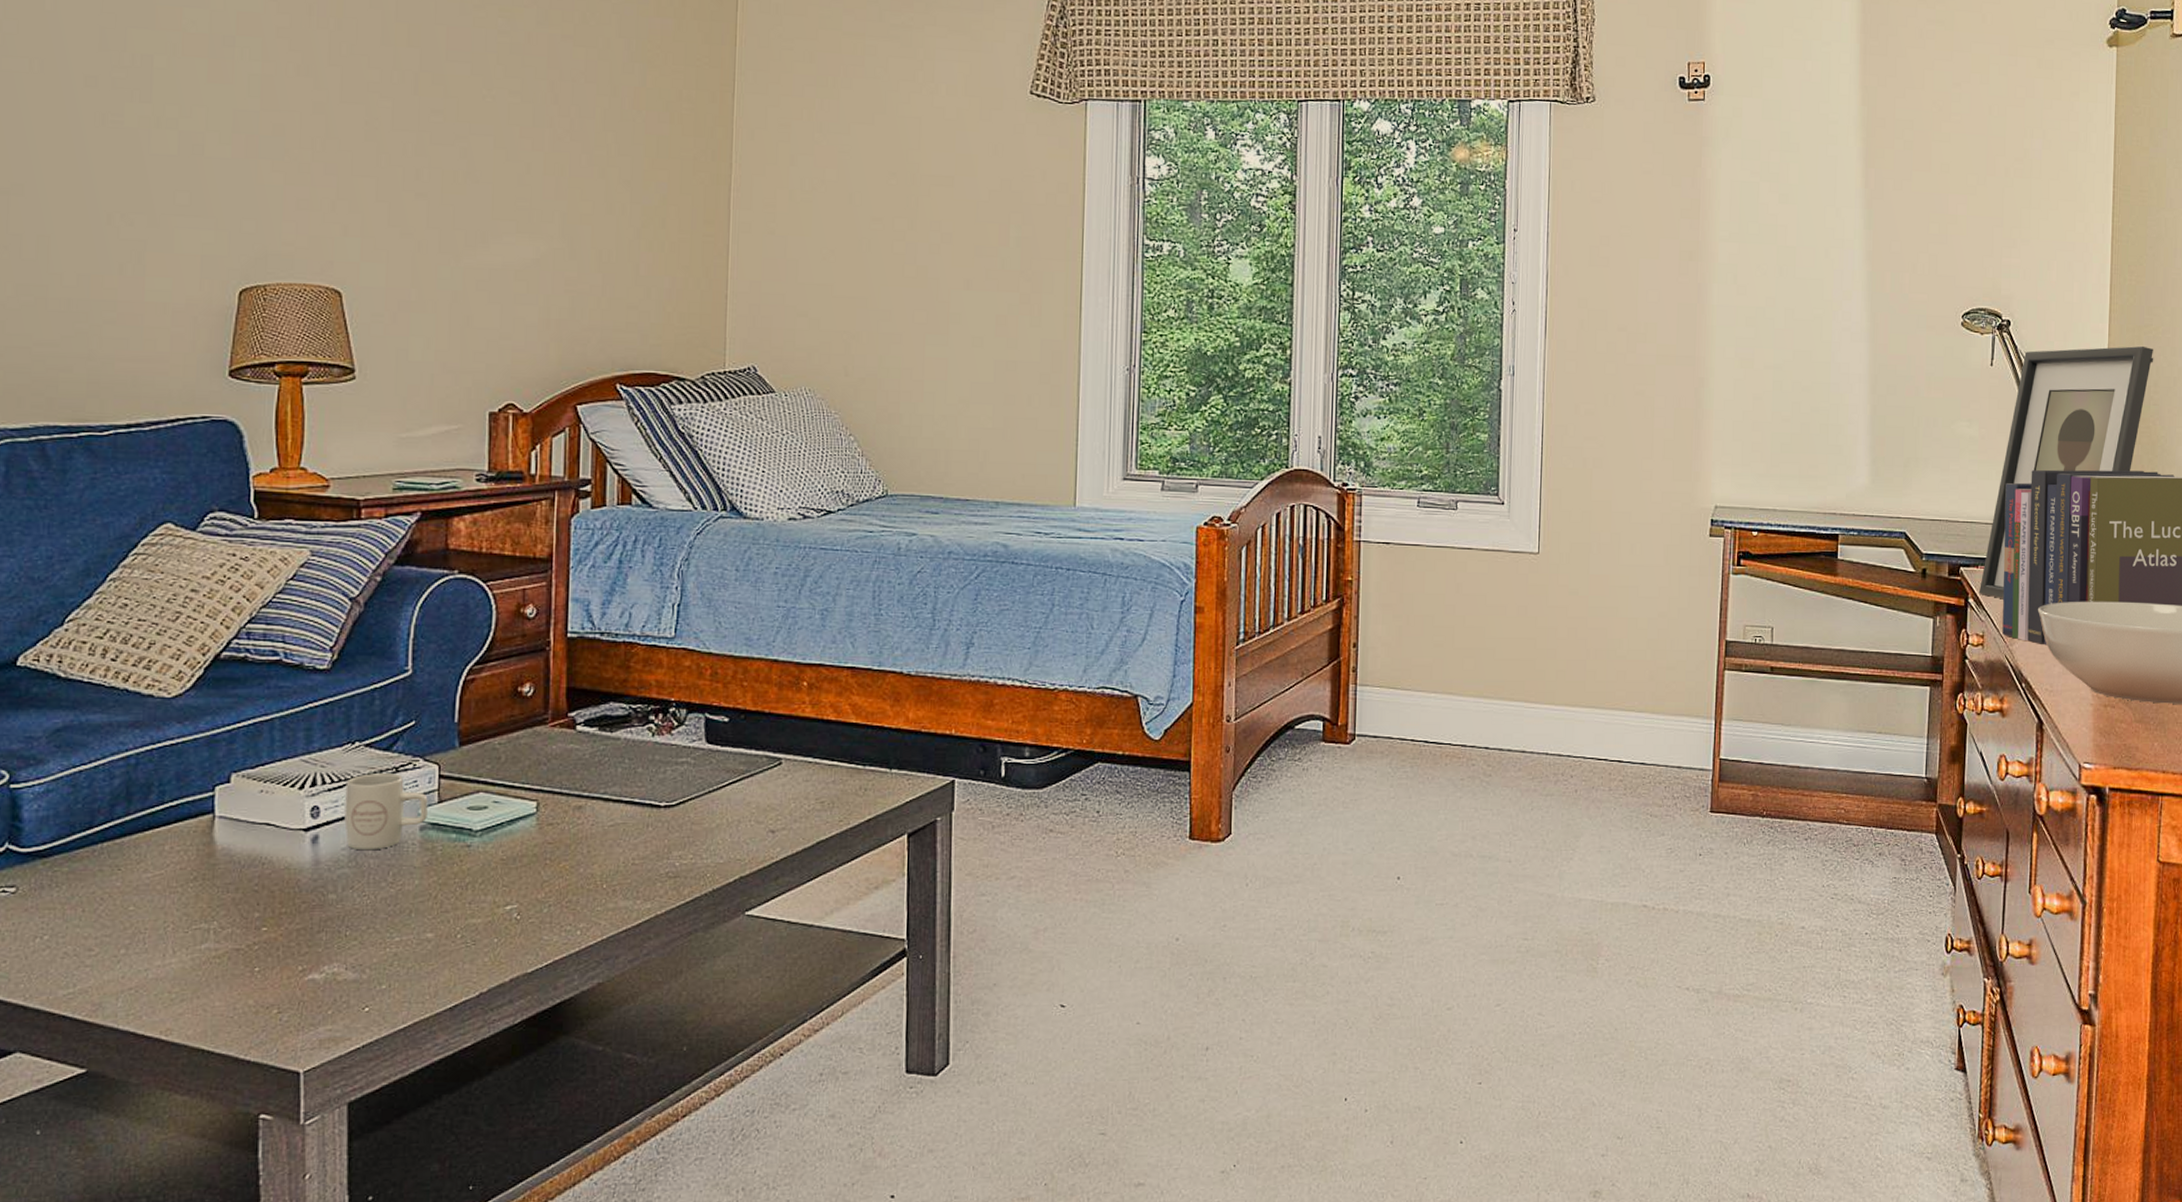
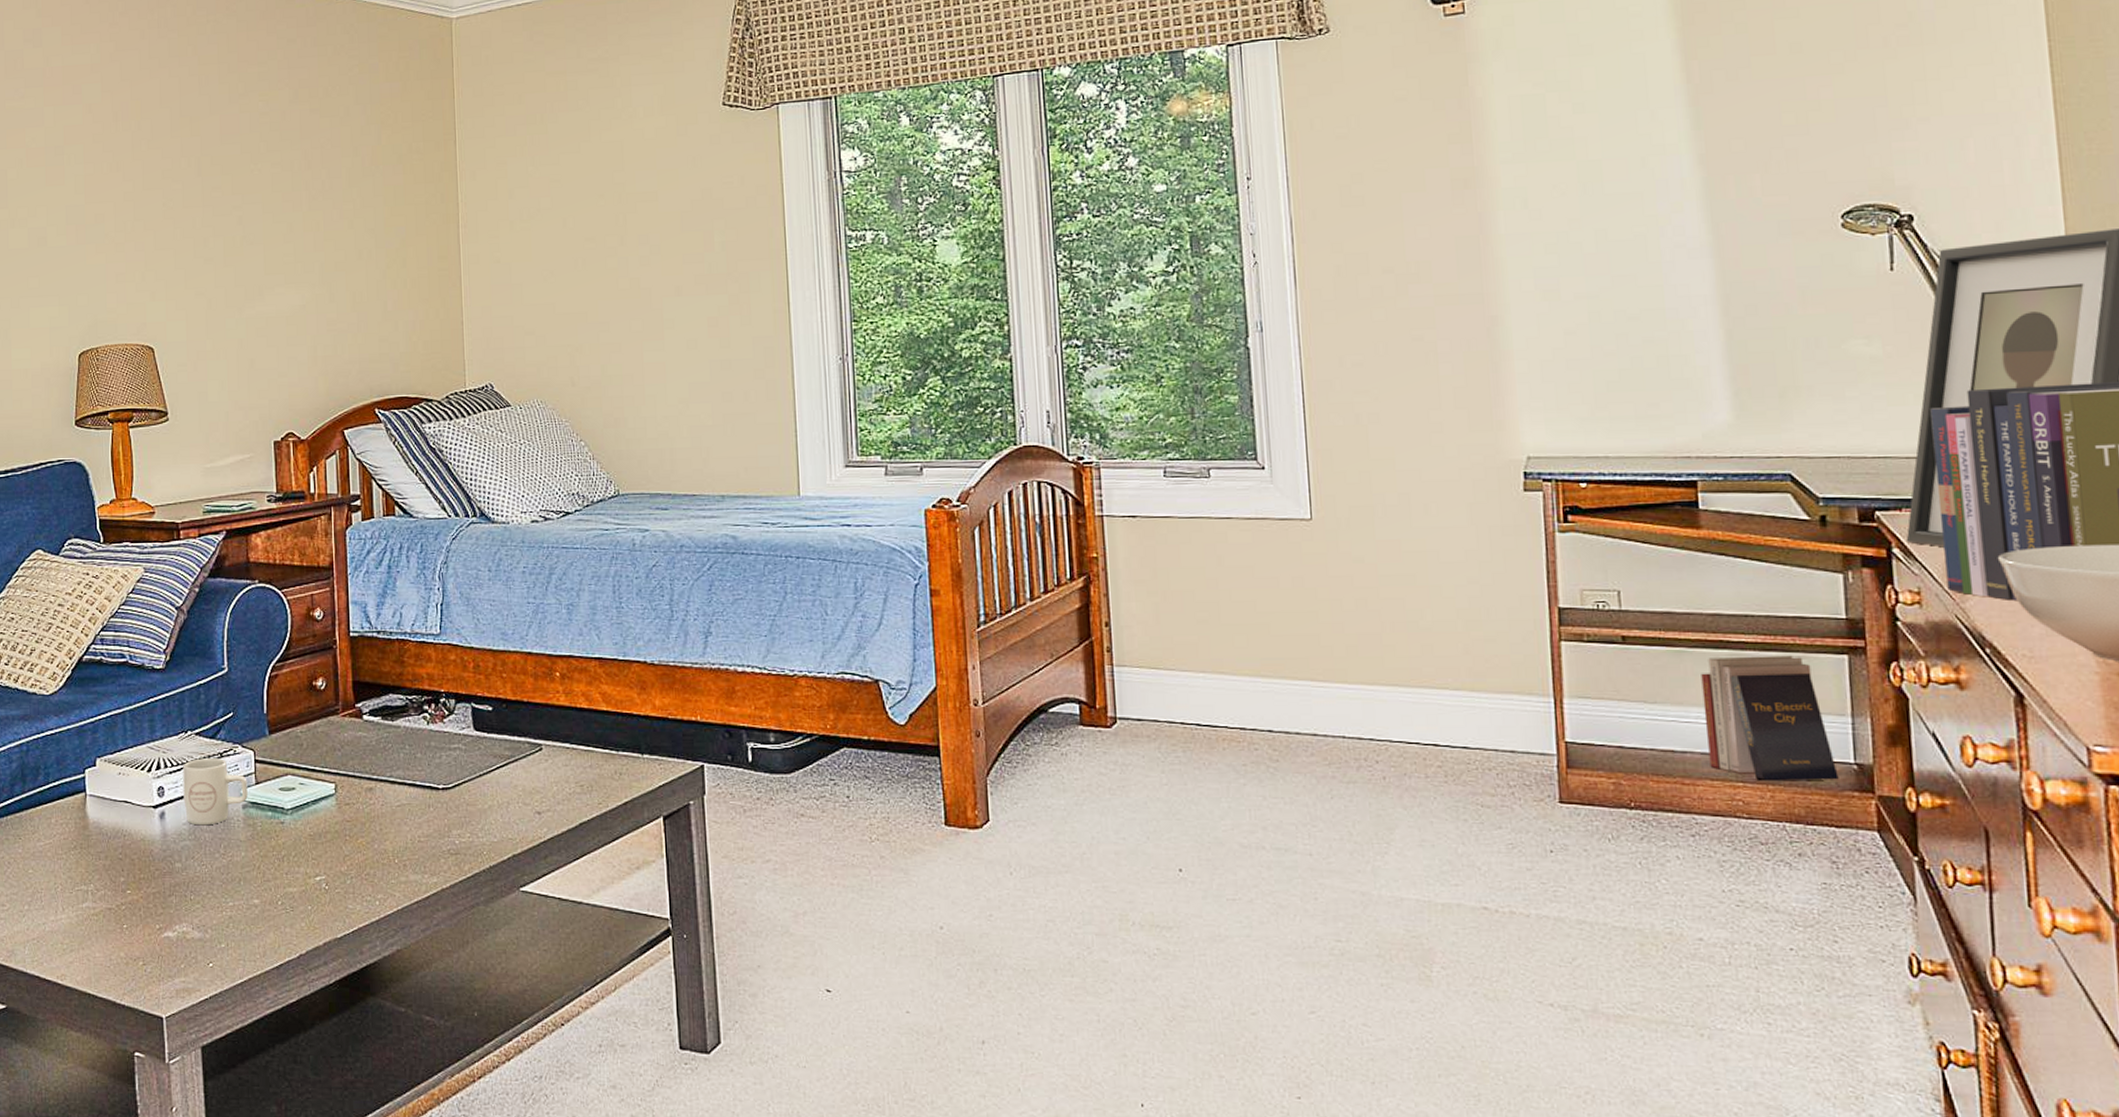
books: none [1824,686,1913,793] -> present [1701,655,1839,782]

